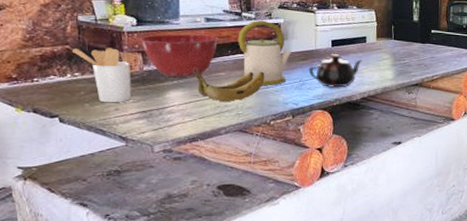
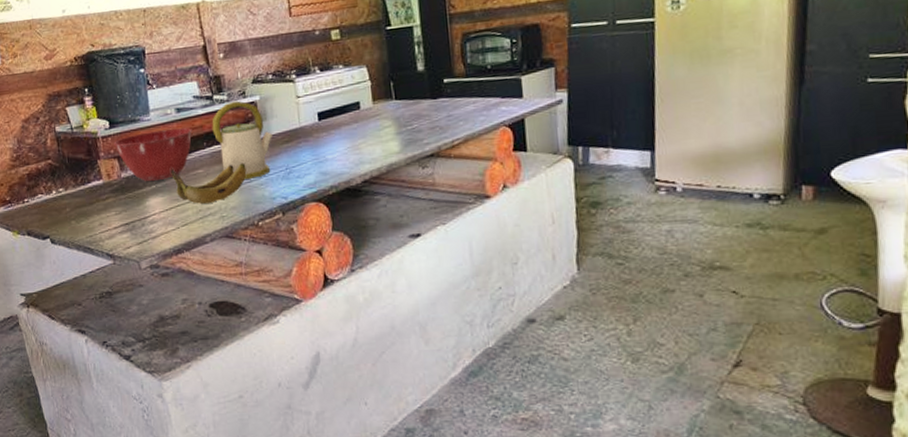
utensil holder: present [73,48,131,103] -> none [54,157,113,218]
teapot: present [308,54,363,88] -> none [294,129,359,173]

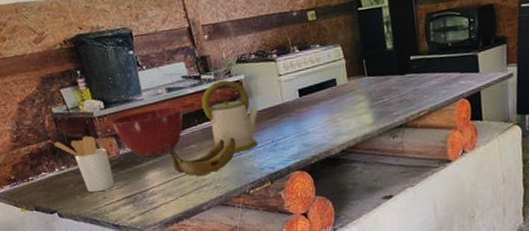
utensil holder: none [54,157,113,218] -> present [54,136,115,193]

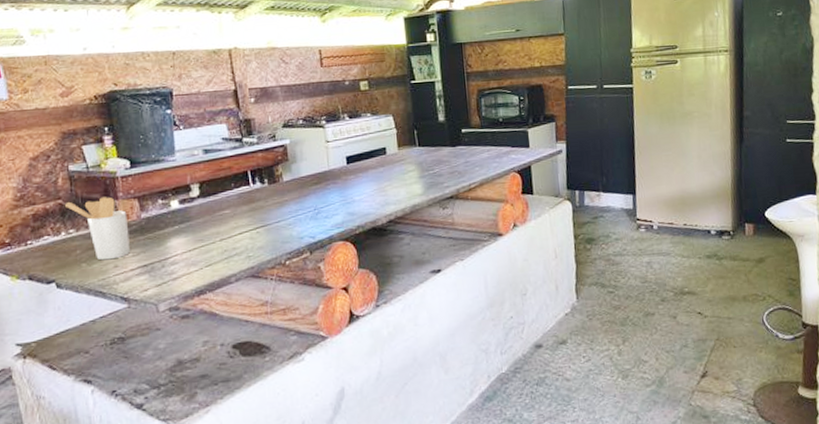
mixing bowl: present [110,106,184,157] -> none [134,168,220,222]
banana: present [166,137,237,176] -> none [196,203,275,244]
kettle: present [201,80,259,152] -> none [240,143,303,219]

